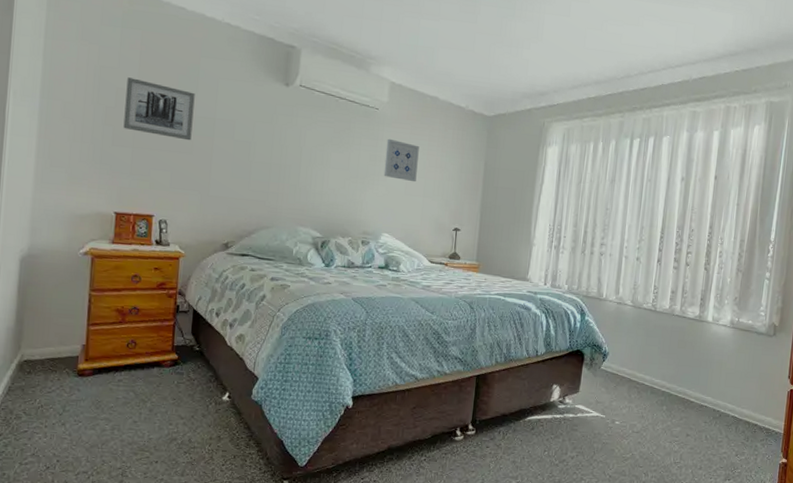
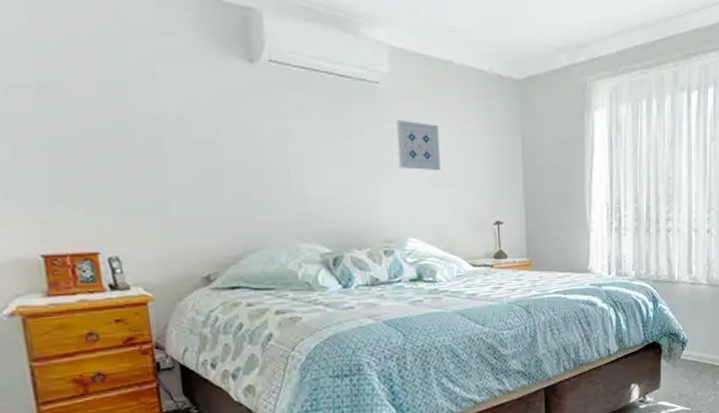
wall art: present [123,77,195,141] -> none [18,69,131,149]

